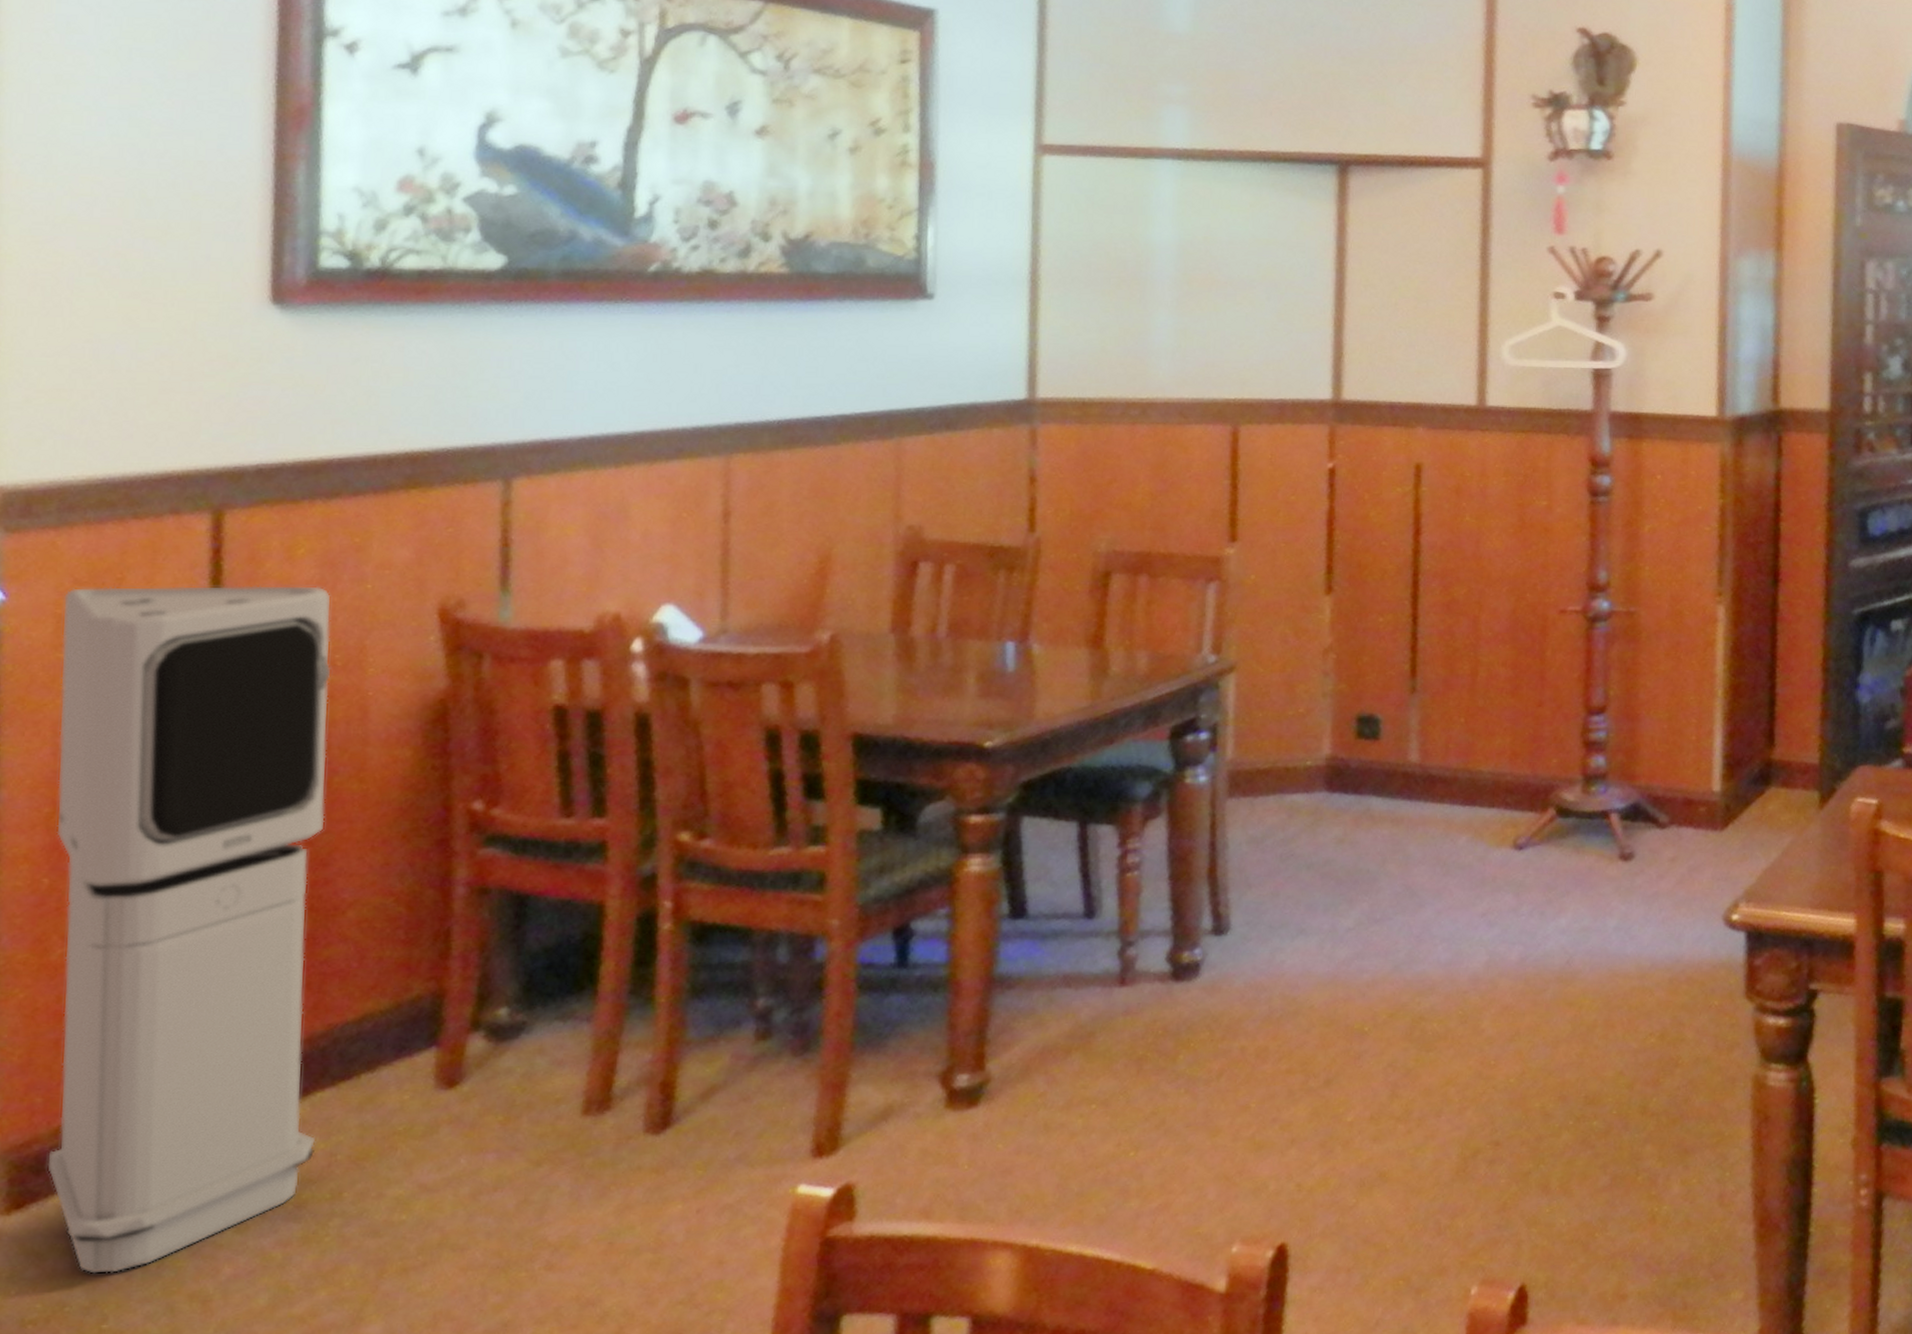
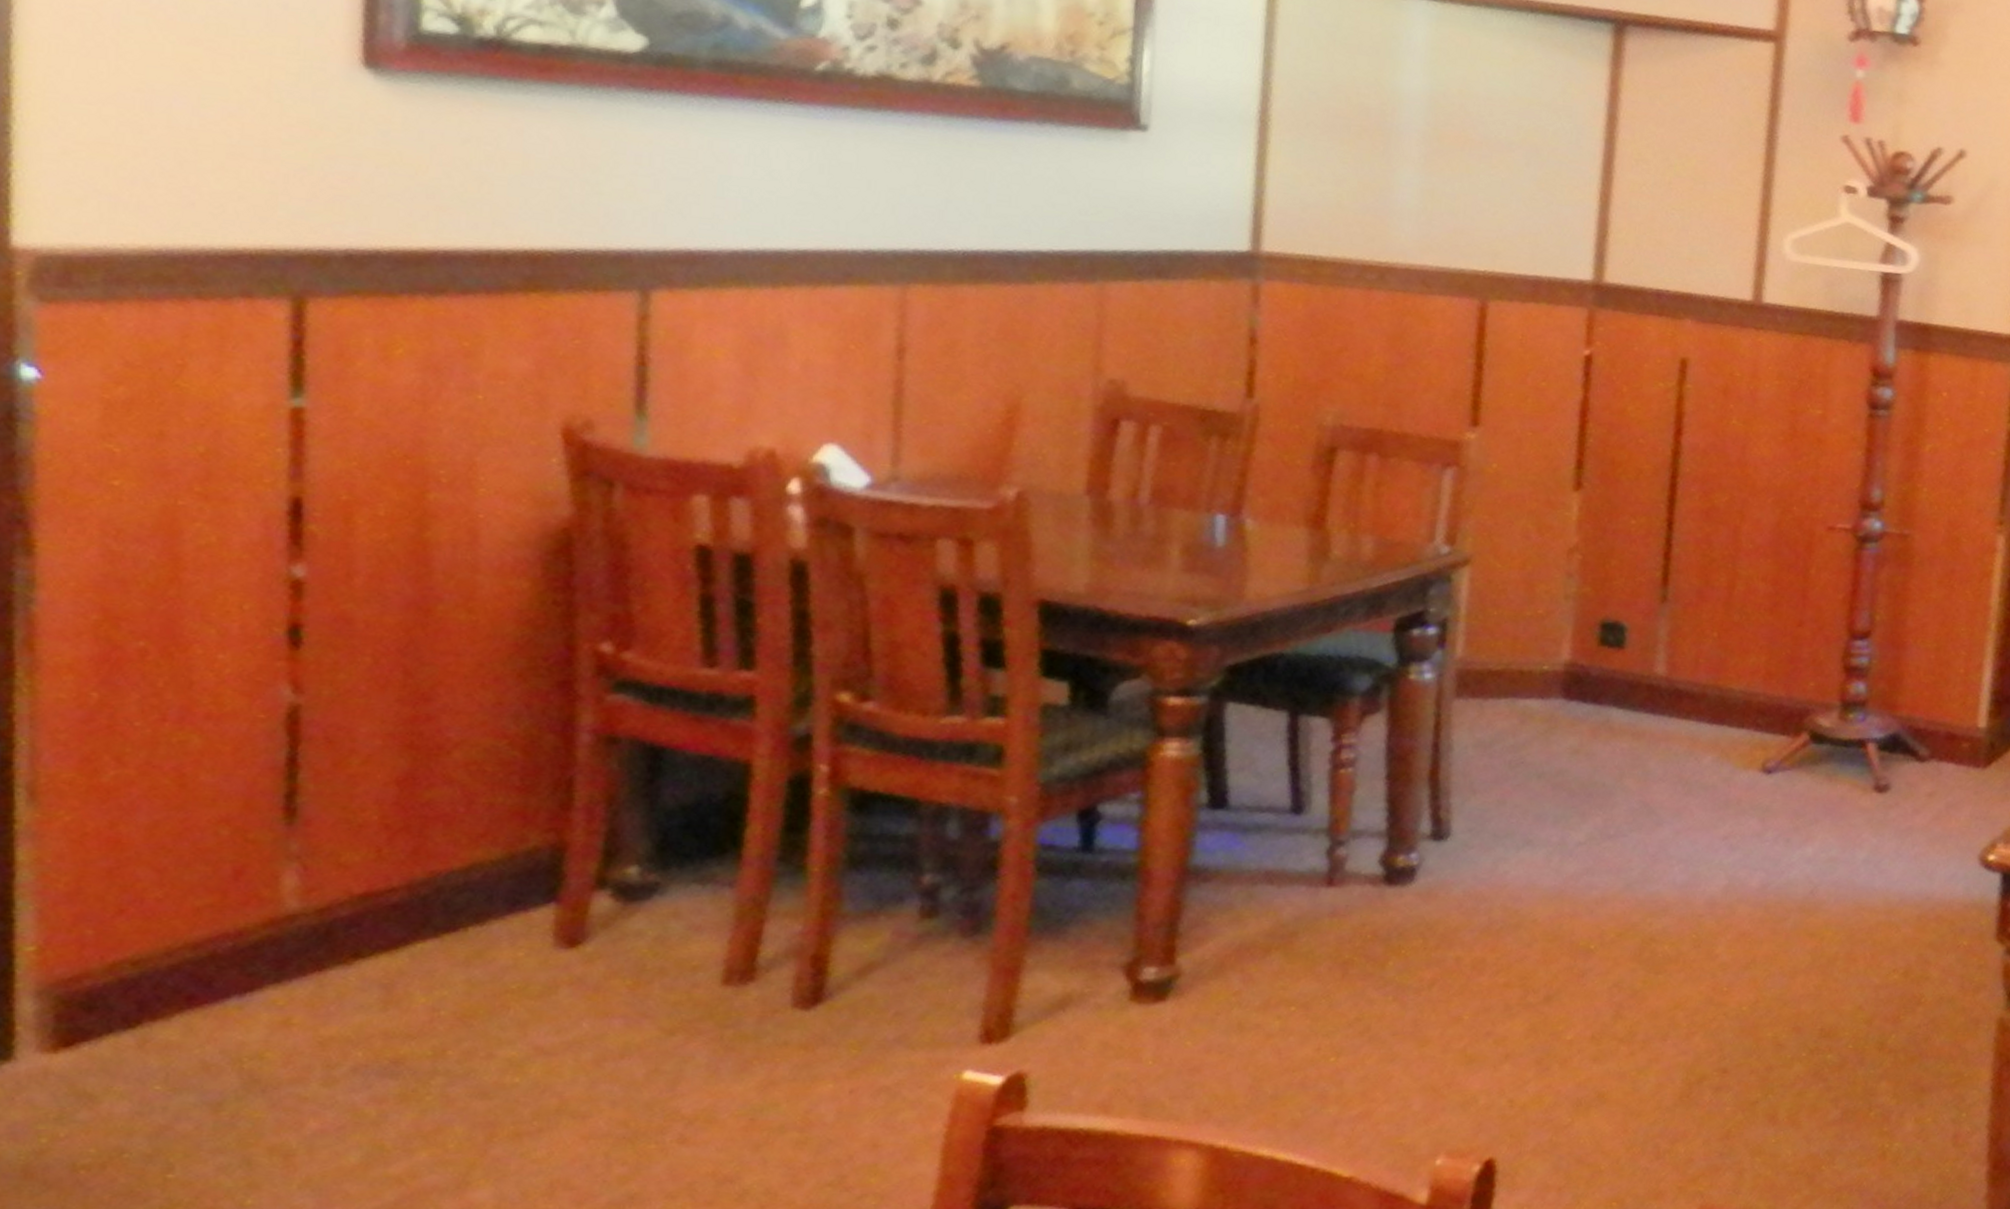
air purifier: present [47,585,331,1274] -> none [101,371,435,1121]

